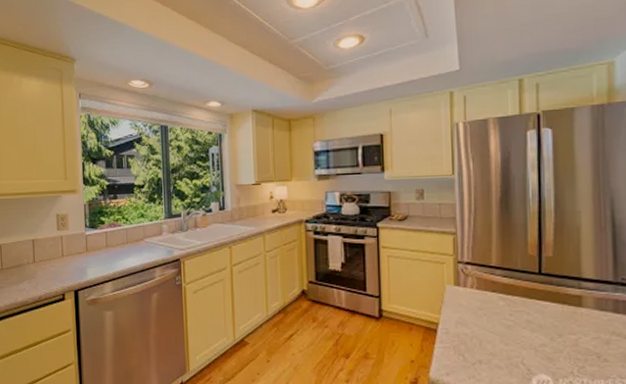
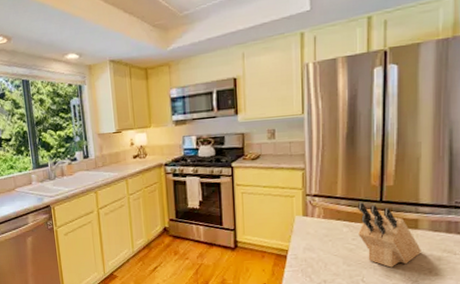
knife block: none [515,273,587,350] -> present [358,202,421,268]

